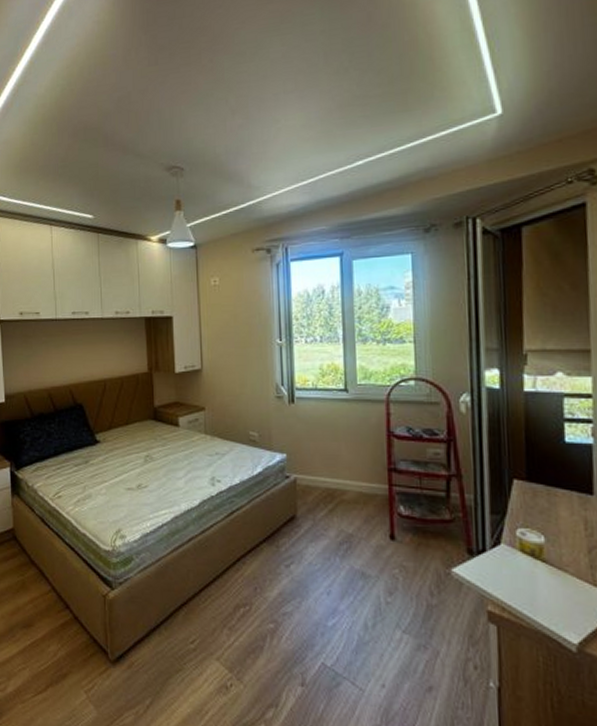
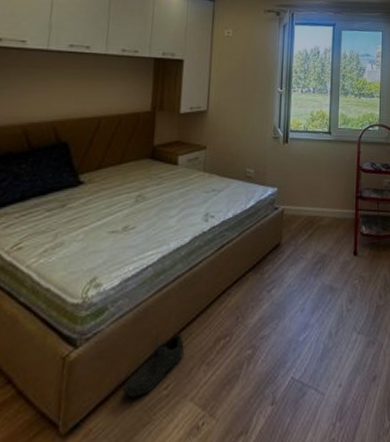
shoe: none [155,588,205,644] -> present [123,331,184,398]

